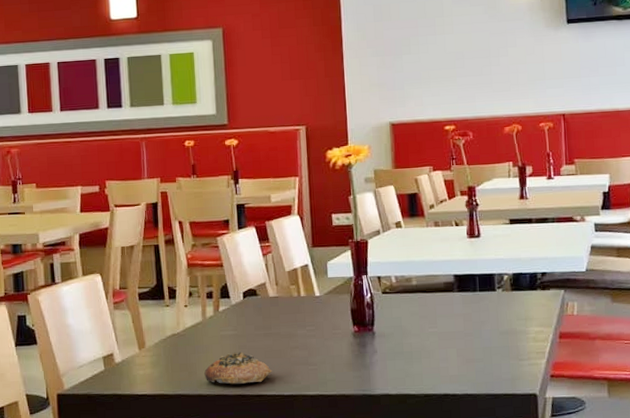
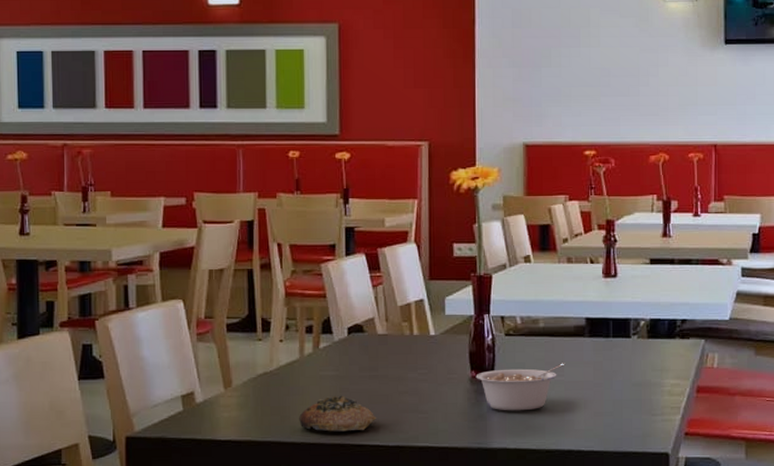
legume: none [357,316,438,361] -> present [475,363,565,411]

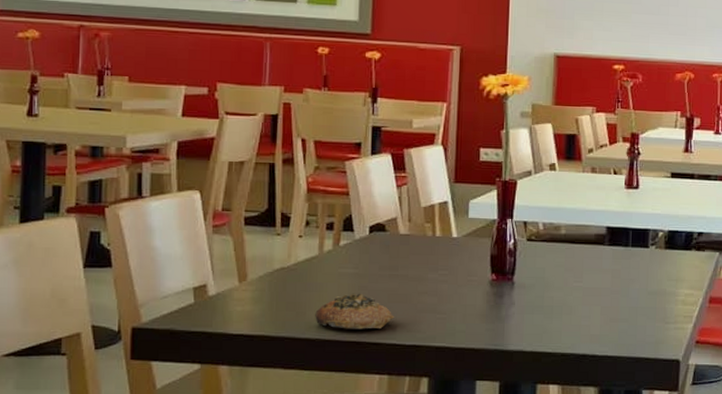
legume: present [475,363,565,411] -> none [495,269,585,315]

